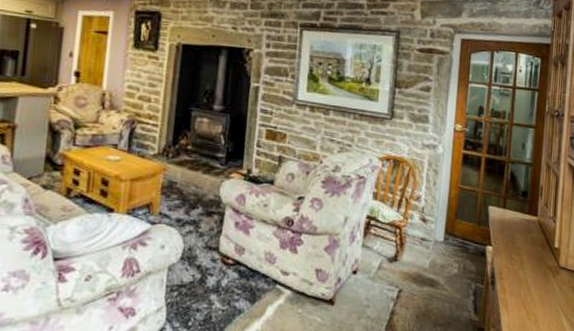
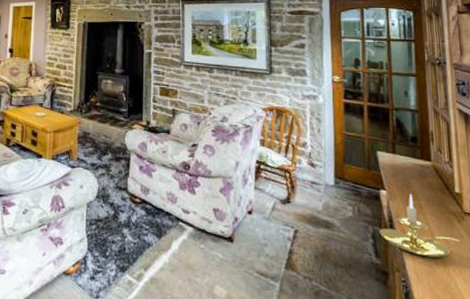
candle holder: none [481,250,553,312] -> present [379,194,461,258]

